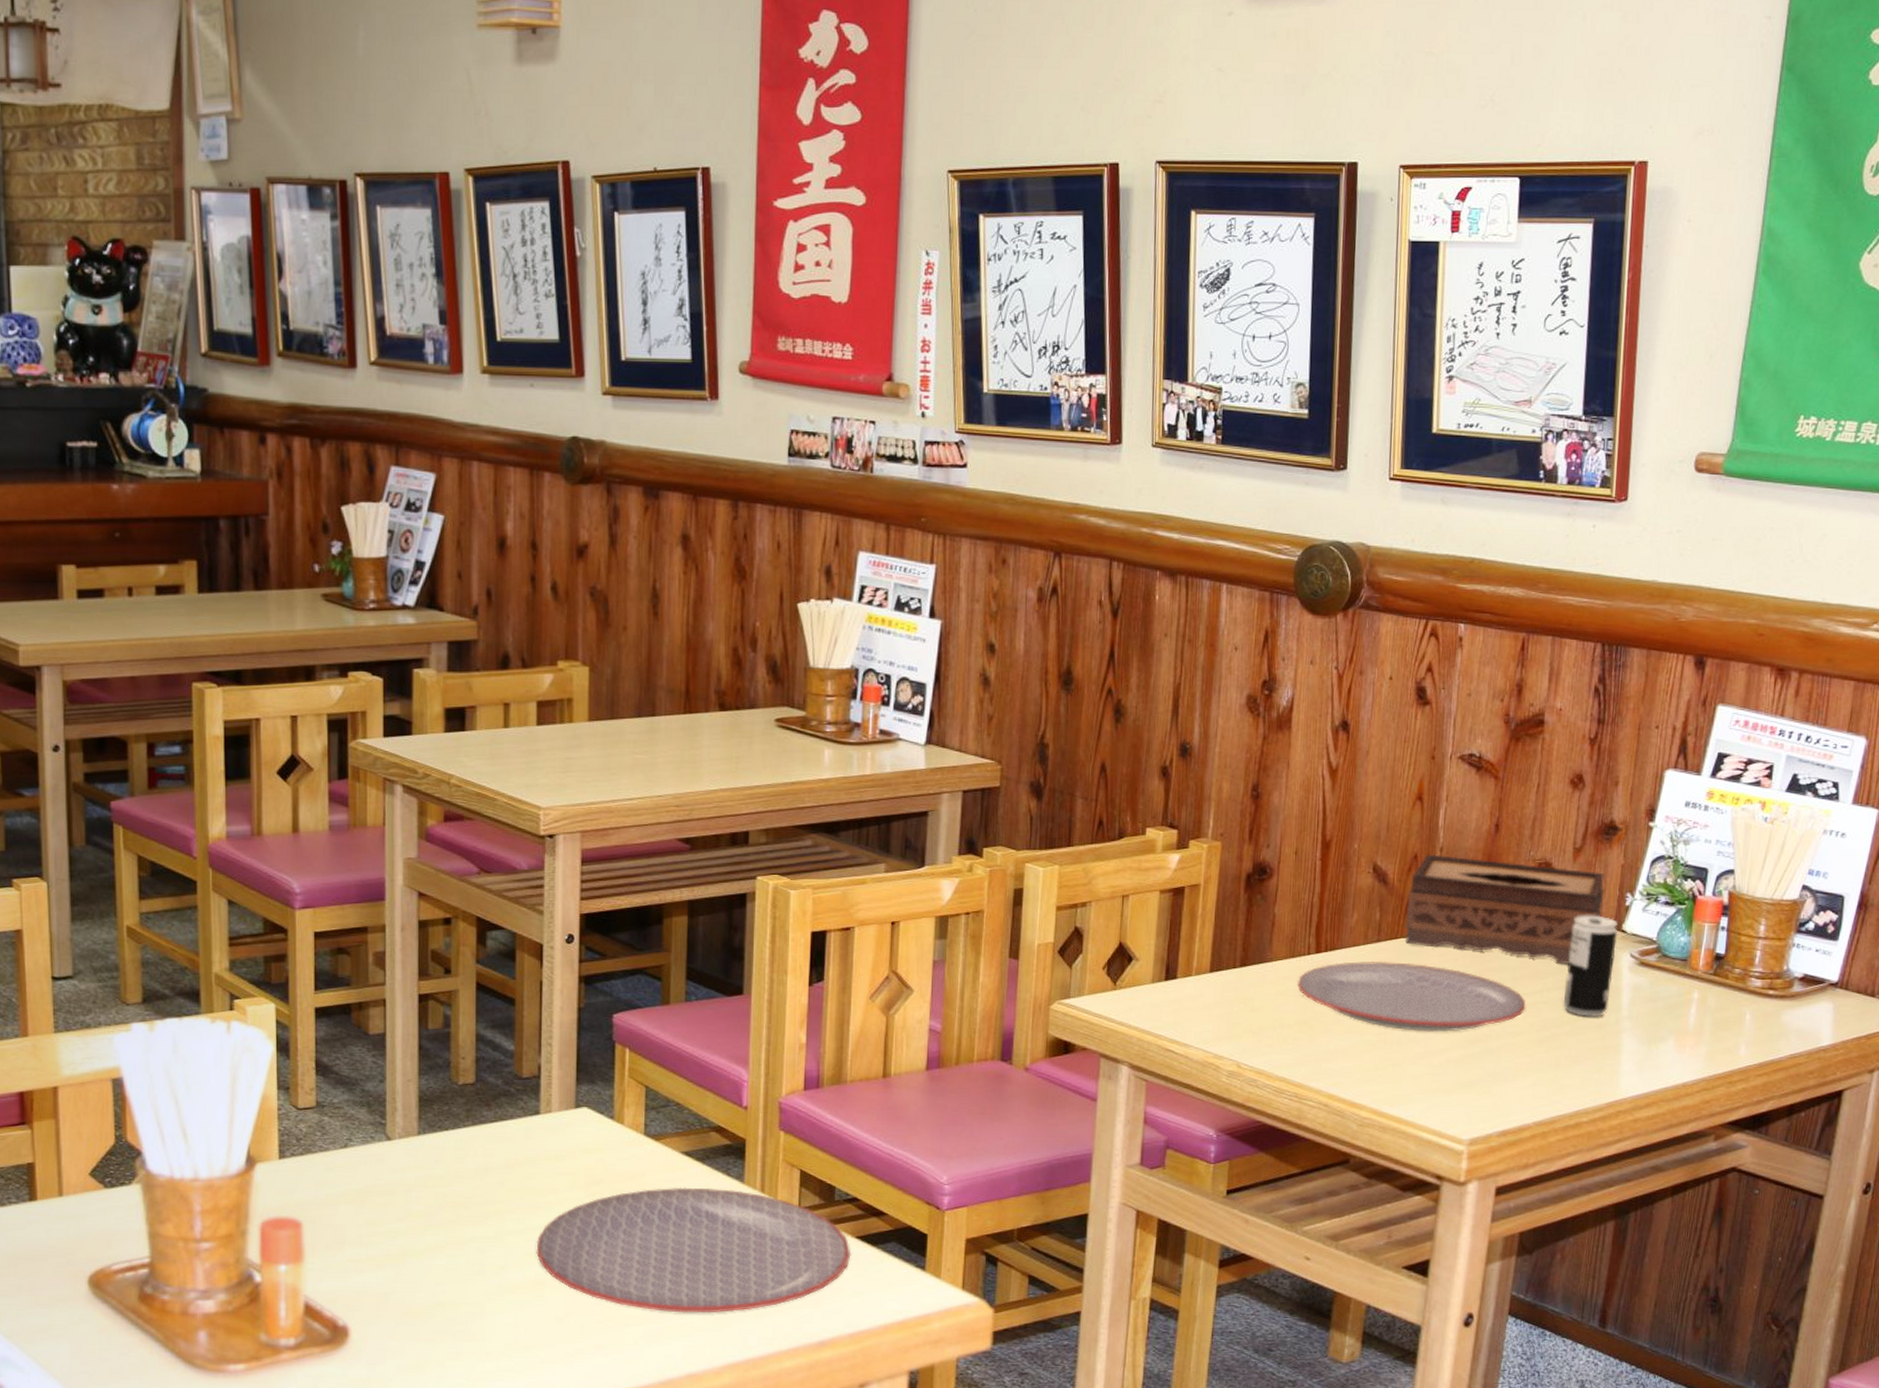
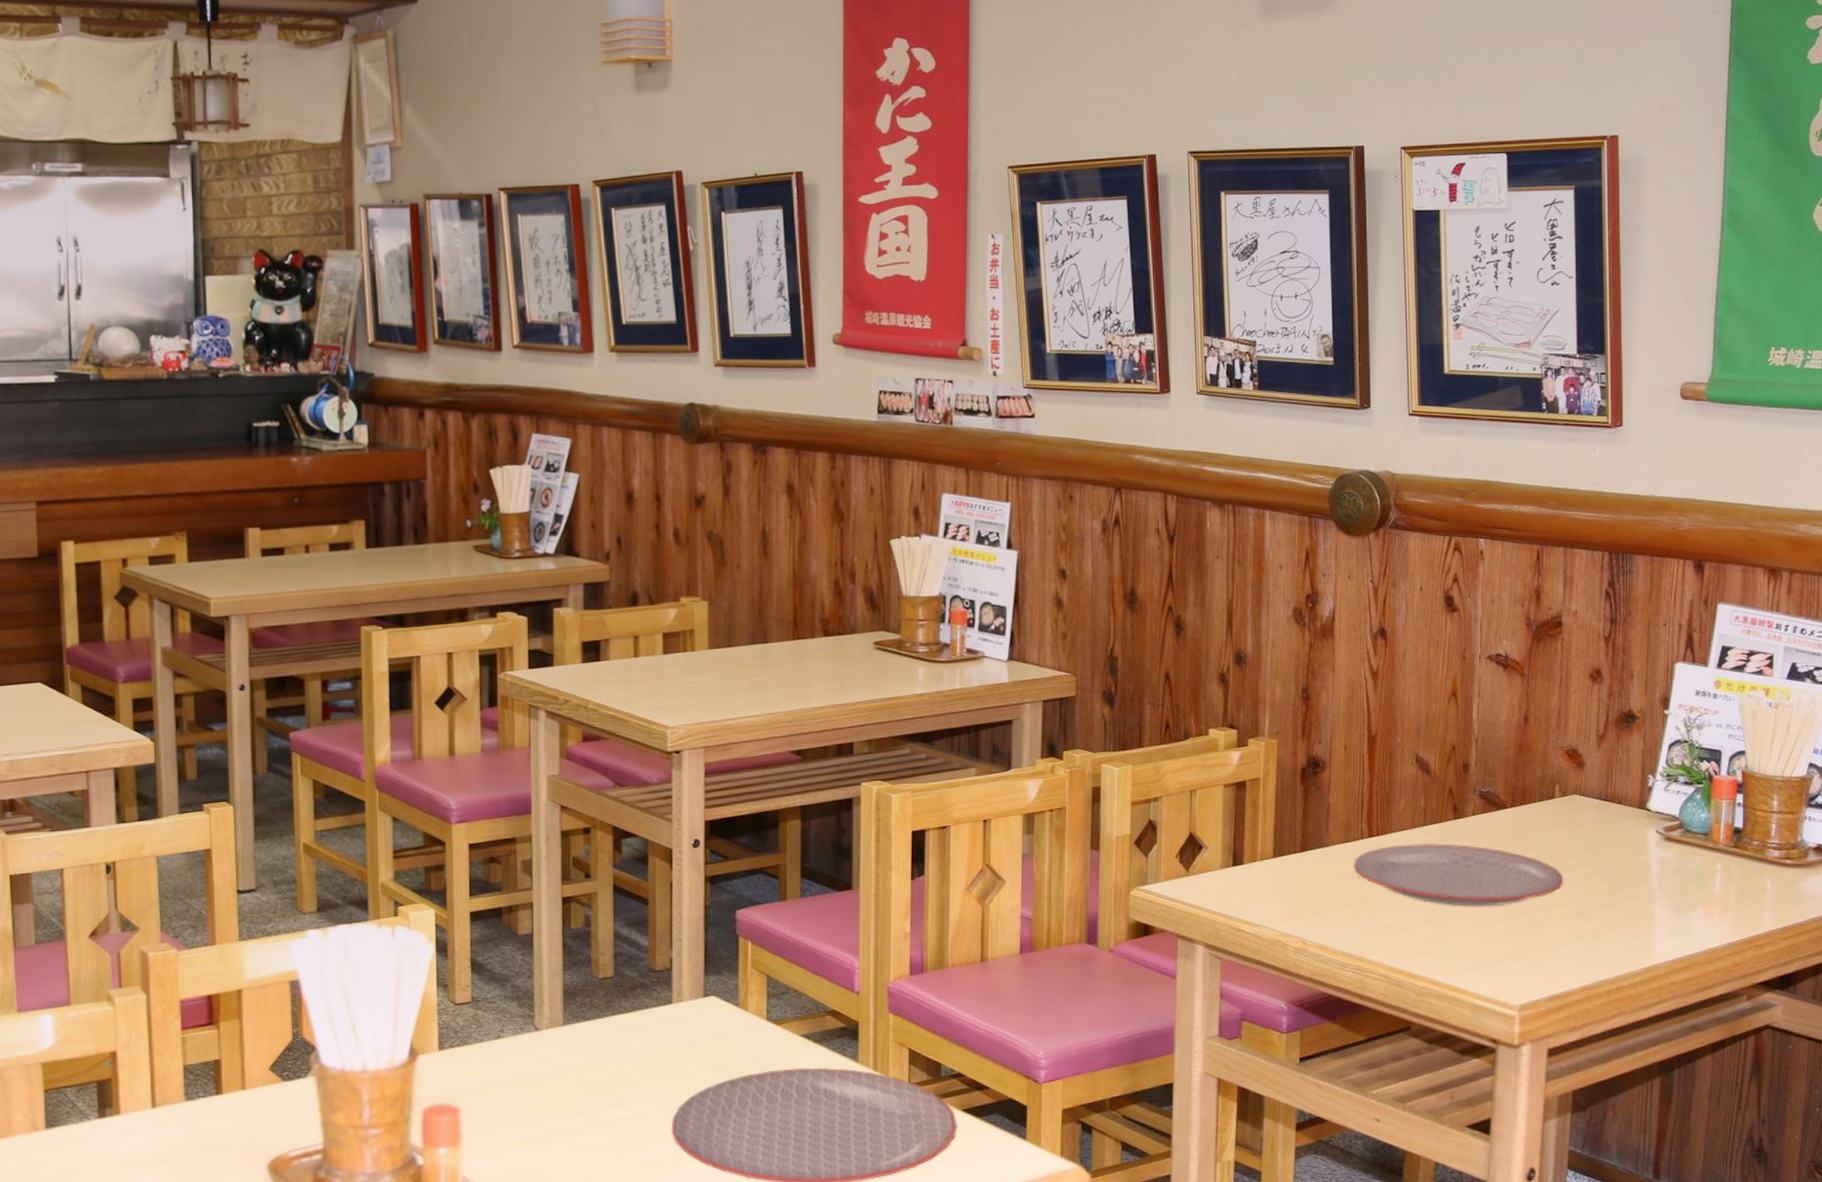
tissue box: present [1405,854,1605,964] -> none [1448,745,1628,841]
beverage can: present [1563,915,1618,1017] -> none [1597,796,1644,889]

